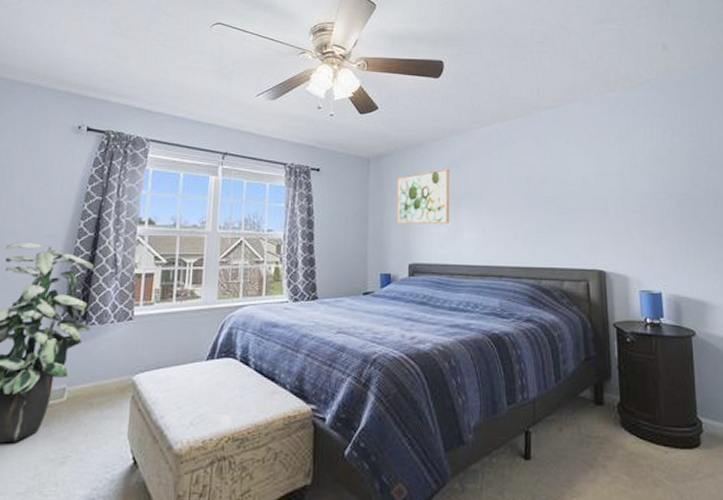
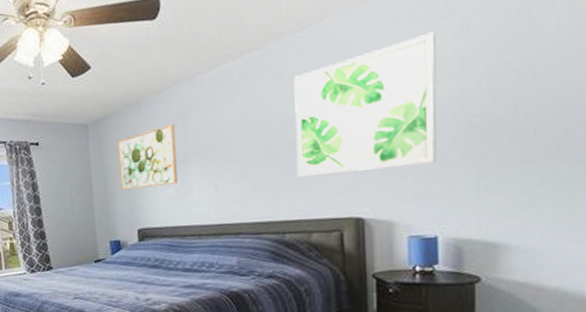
wall art: none [549,126,657,230] -> present [294,32,437,177]

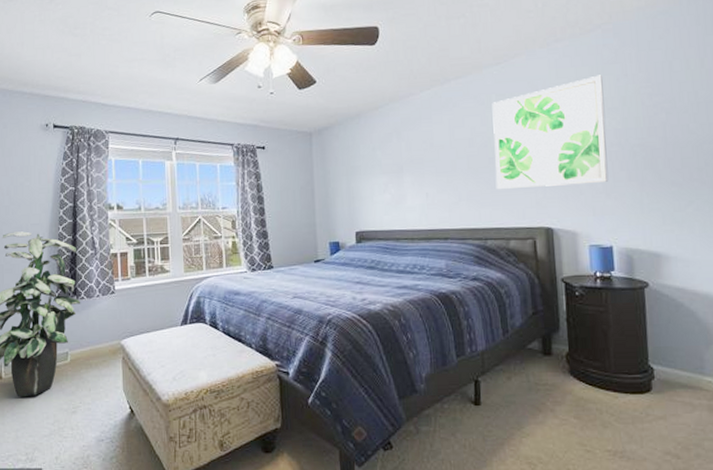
wall art: present [117,123,178,190] -> none [338,136,393,195]

